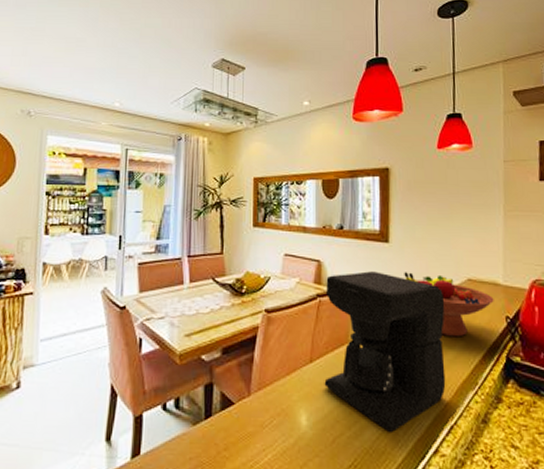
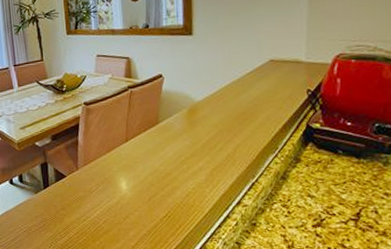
coffee maker: present [324,271,446,432] -> none [136,62,248,190]
fruit bowl: present [404,272,494,337] -> none [207,58,296,112]

